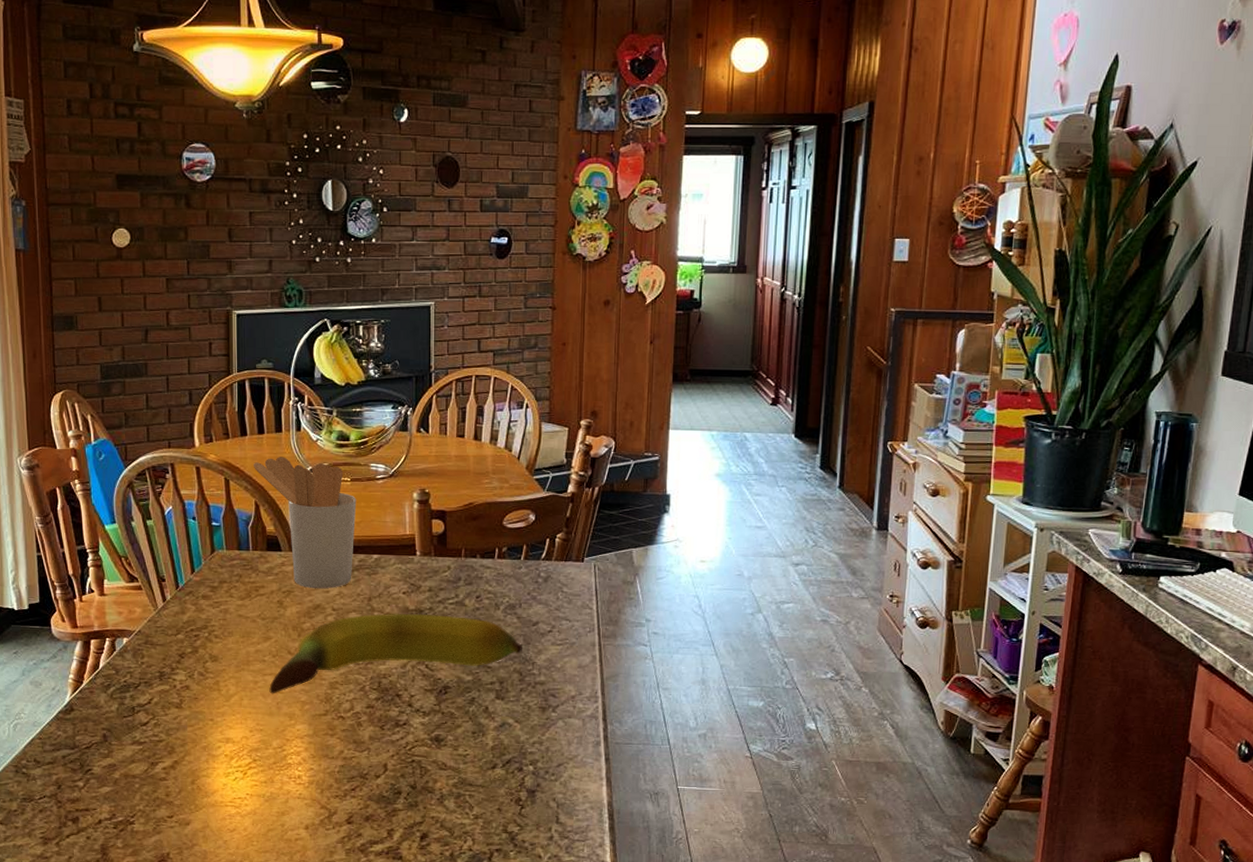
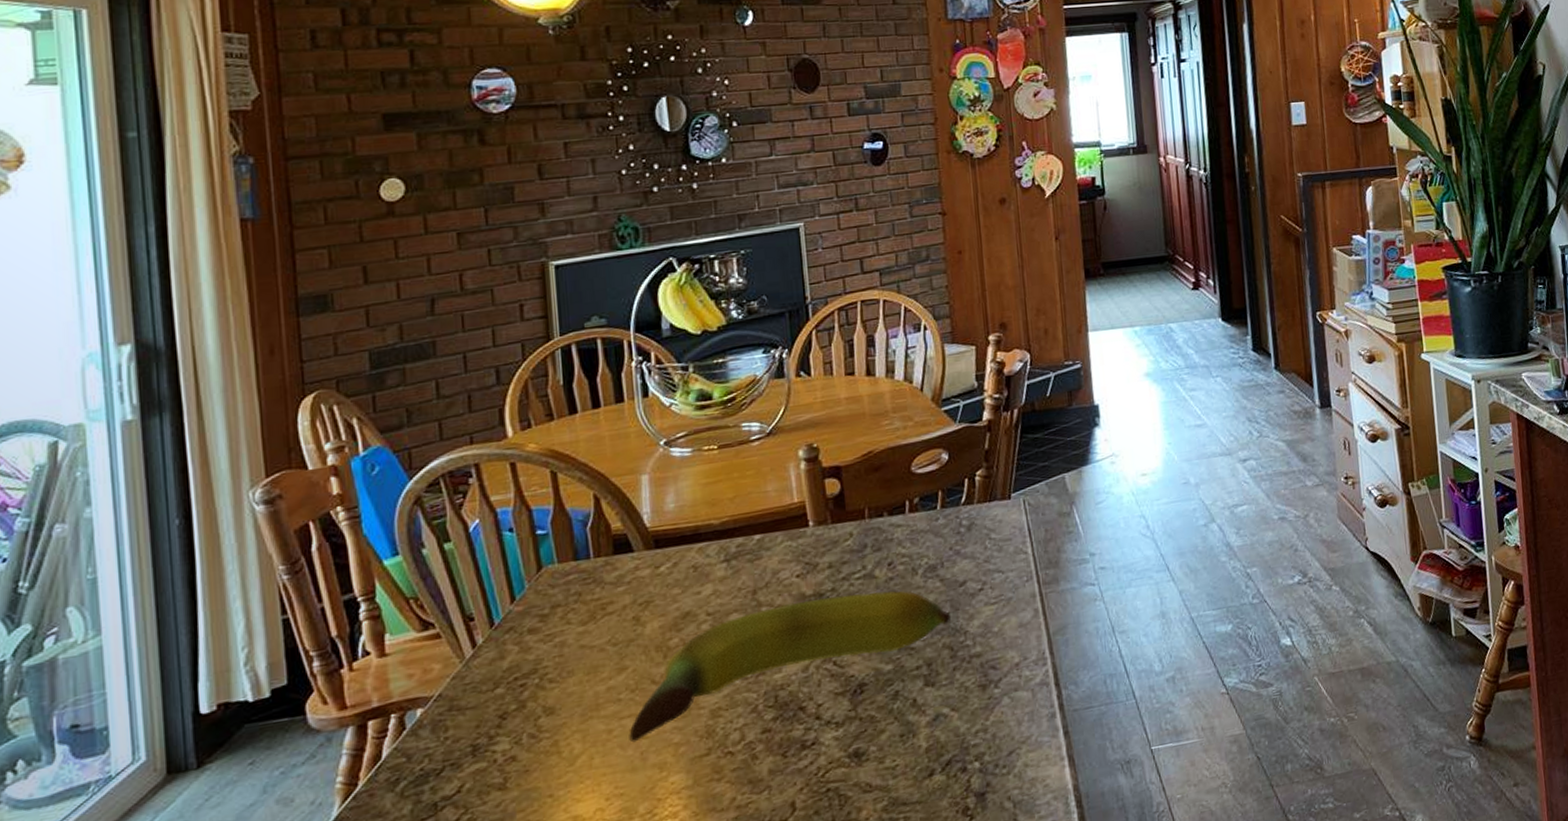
utensil holder: present [254,457,357,589] -> none [589,432,729,593]

